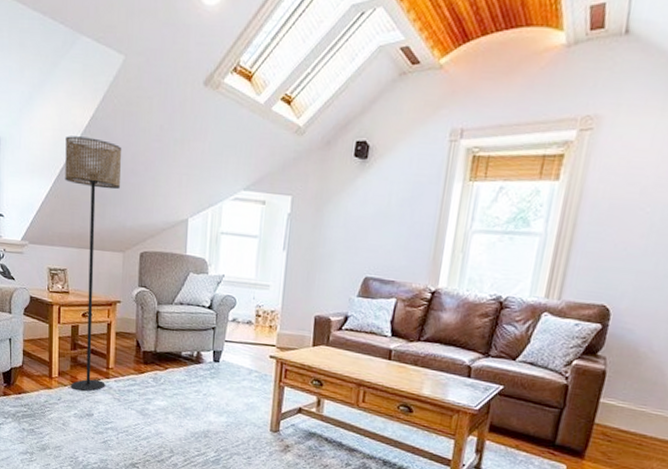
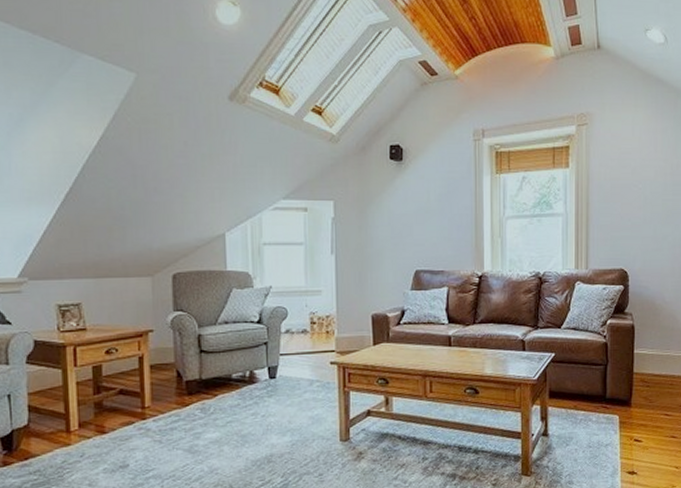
floor lamp: present [65,136,122,392] -> none [70,158,143,441]

